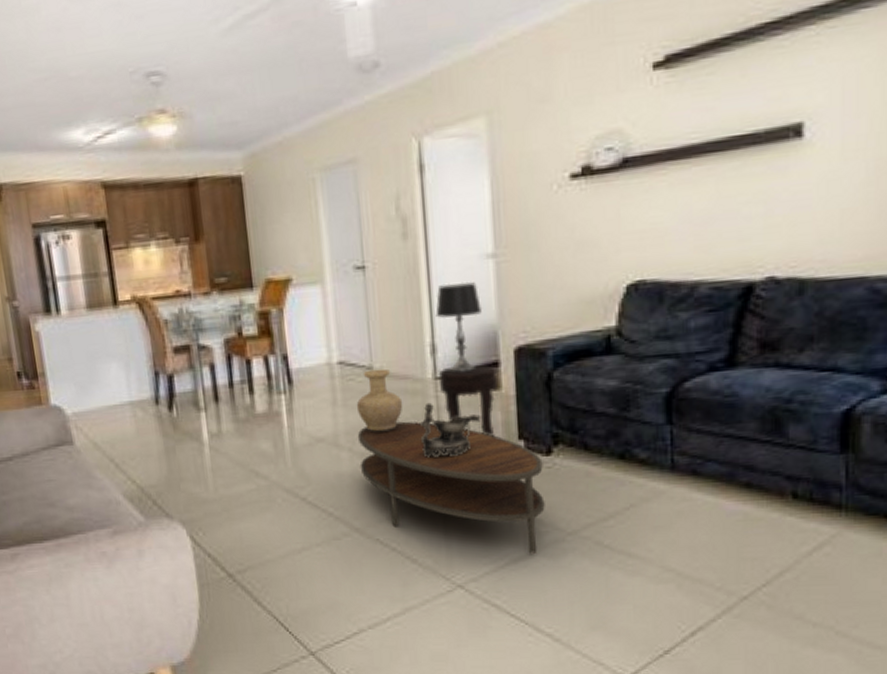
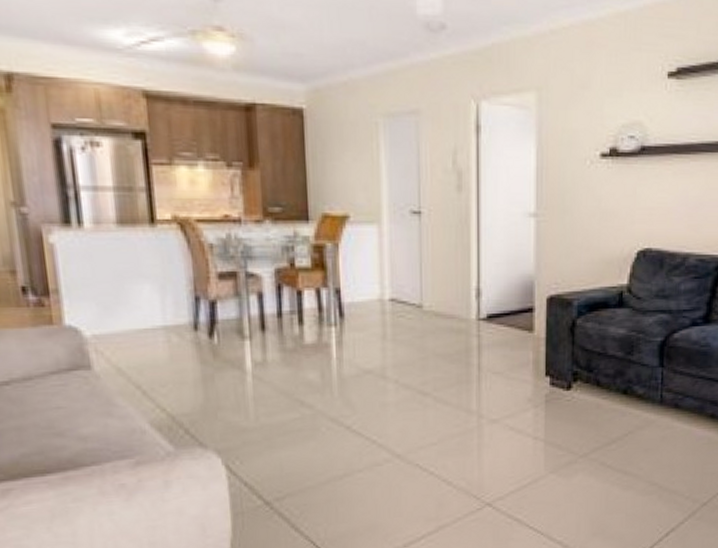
vase: present [356,368,403,432] -> none [405,308,448,366]
coffee table: present [357,421,545,554] -> none [404,356,564,474]
decorative bowl: present [420,402,481,458] -> none [462,341,516,390]
table lamp: present [435,281,482,374] -> none [482,235,522,316]
side table: present [438,364,498,437] -> none [481,309,531,373]

